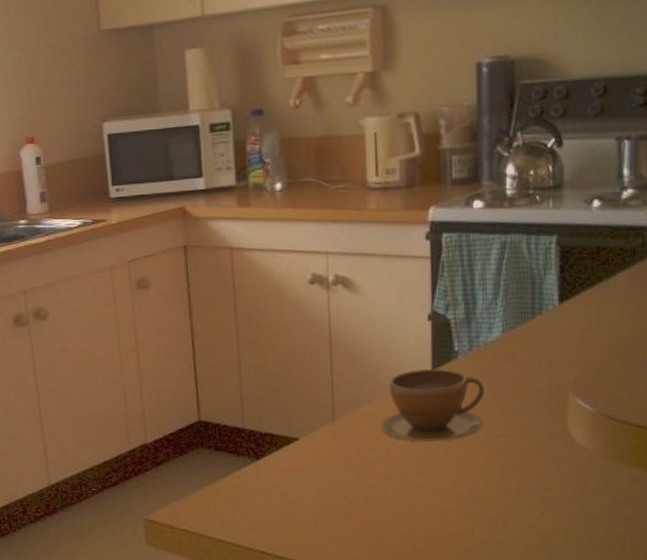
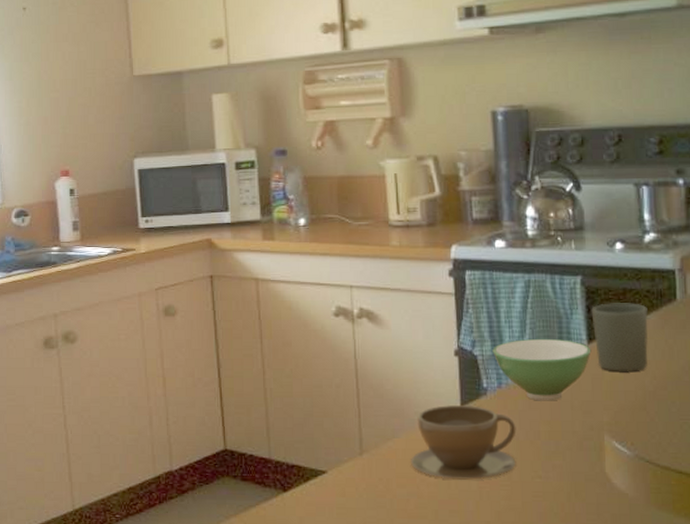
bowl: none [465,299,562,362] -> present [492,338,592,401]
mug: none [564,261,620,331] -> present [591,303,649,373]

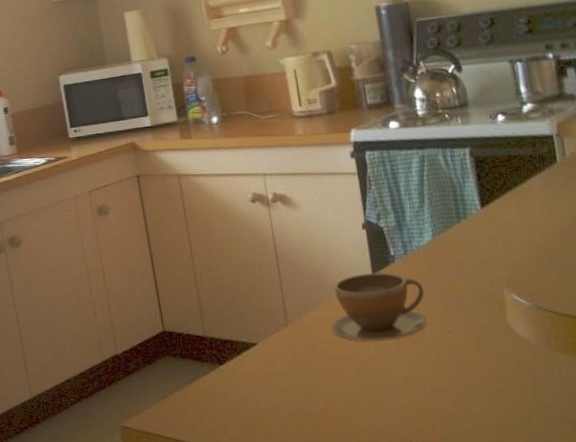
bowl: present [492,338,592,401] -> none [396,206,485,264]
mug: present [591,303,649,373] -> none [481,168,536,231]

